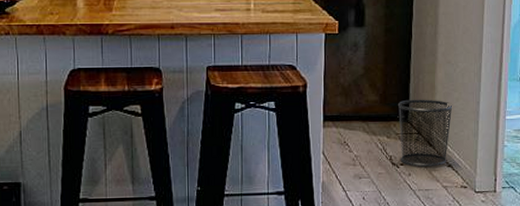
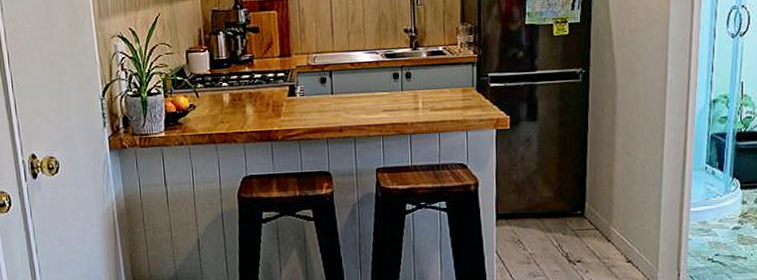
waste bin: present [397,99,453,168] -> none [573,193,633,264]

